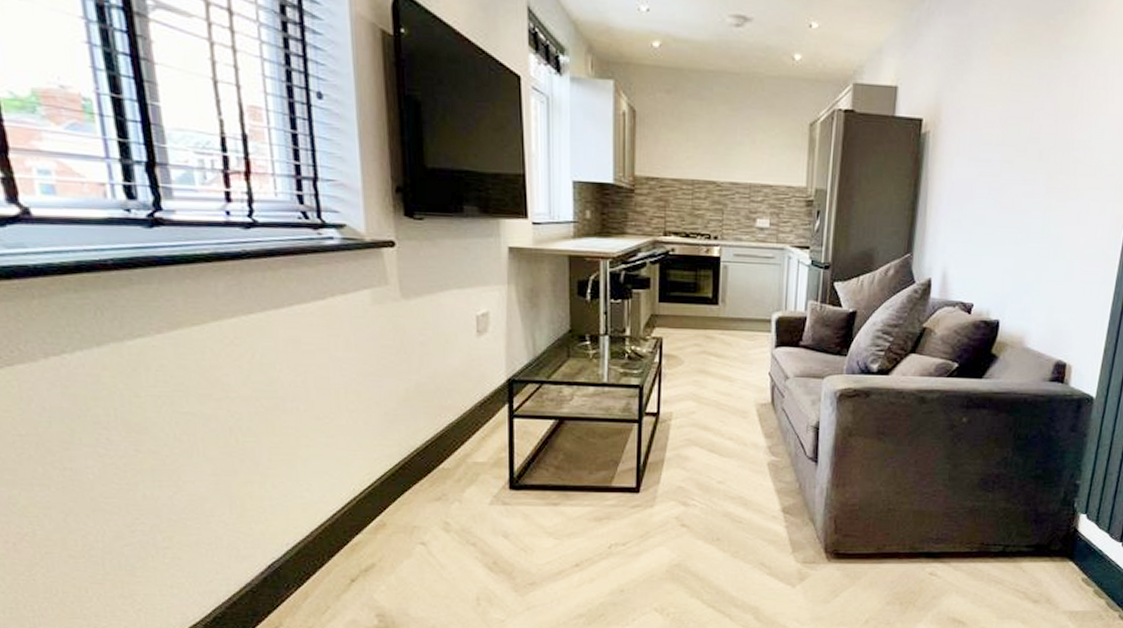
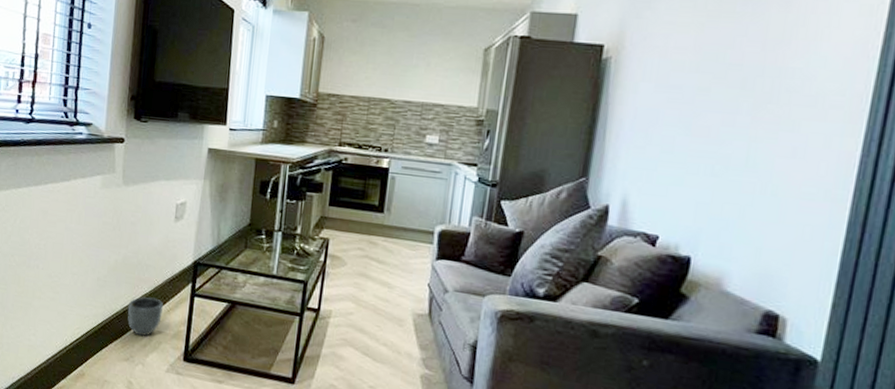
planter: none [432,425,476,471] -> present [127,297,163,337]

